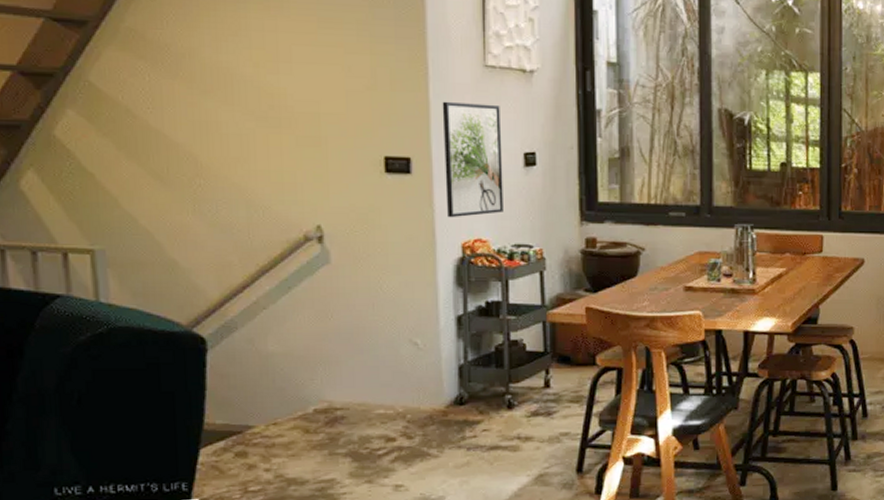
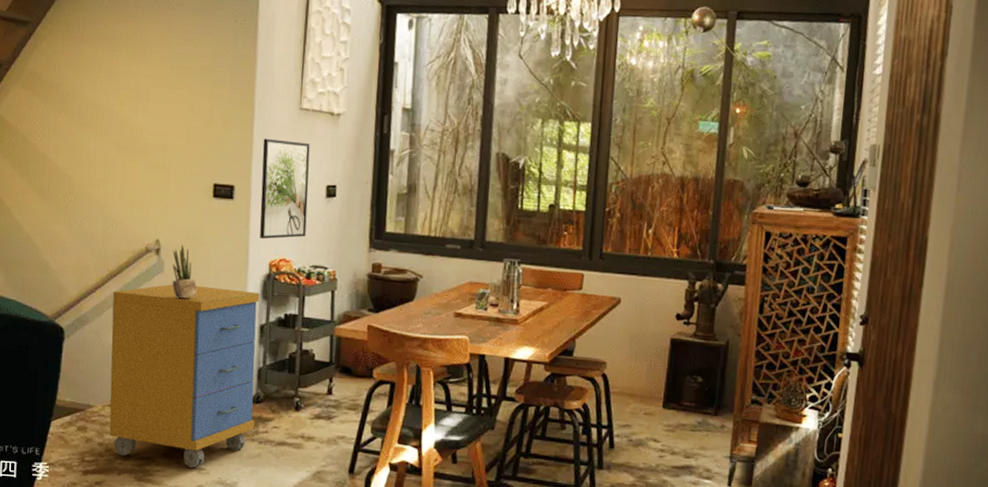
storage cabinet: none [267,277,460,486] -> present [109,284,260,468]
potted plant: none [339,230,374,293] -> present [172,245,197,299]

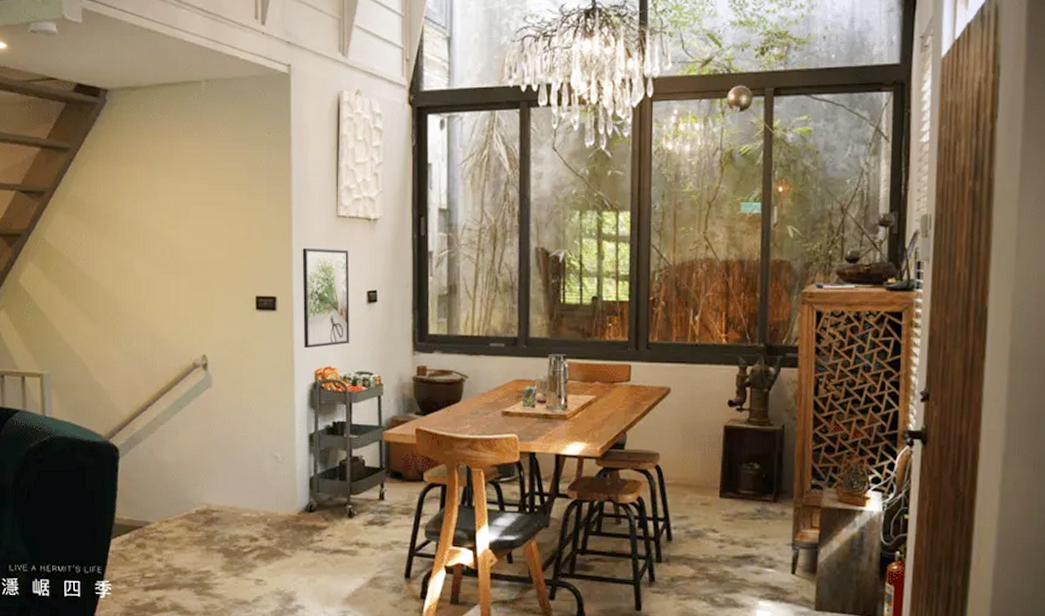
storage cabinet: present [109,284,260,468] -> none [164,398,309,579]
potted plant: present [172,245,197,299] -> none [219,358,245,412]

